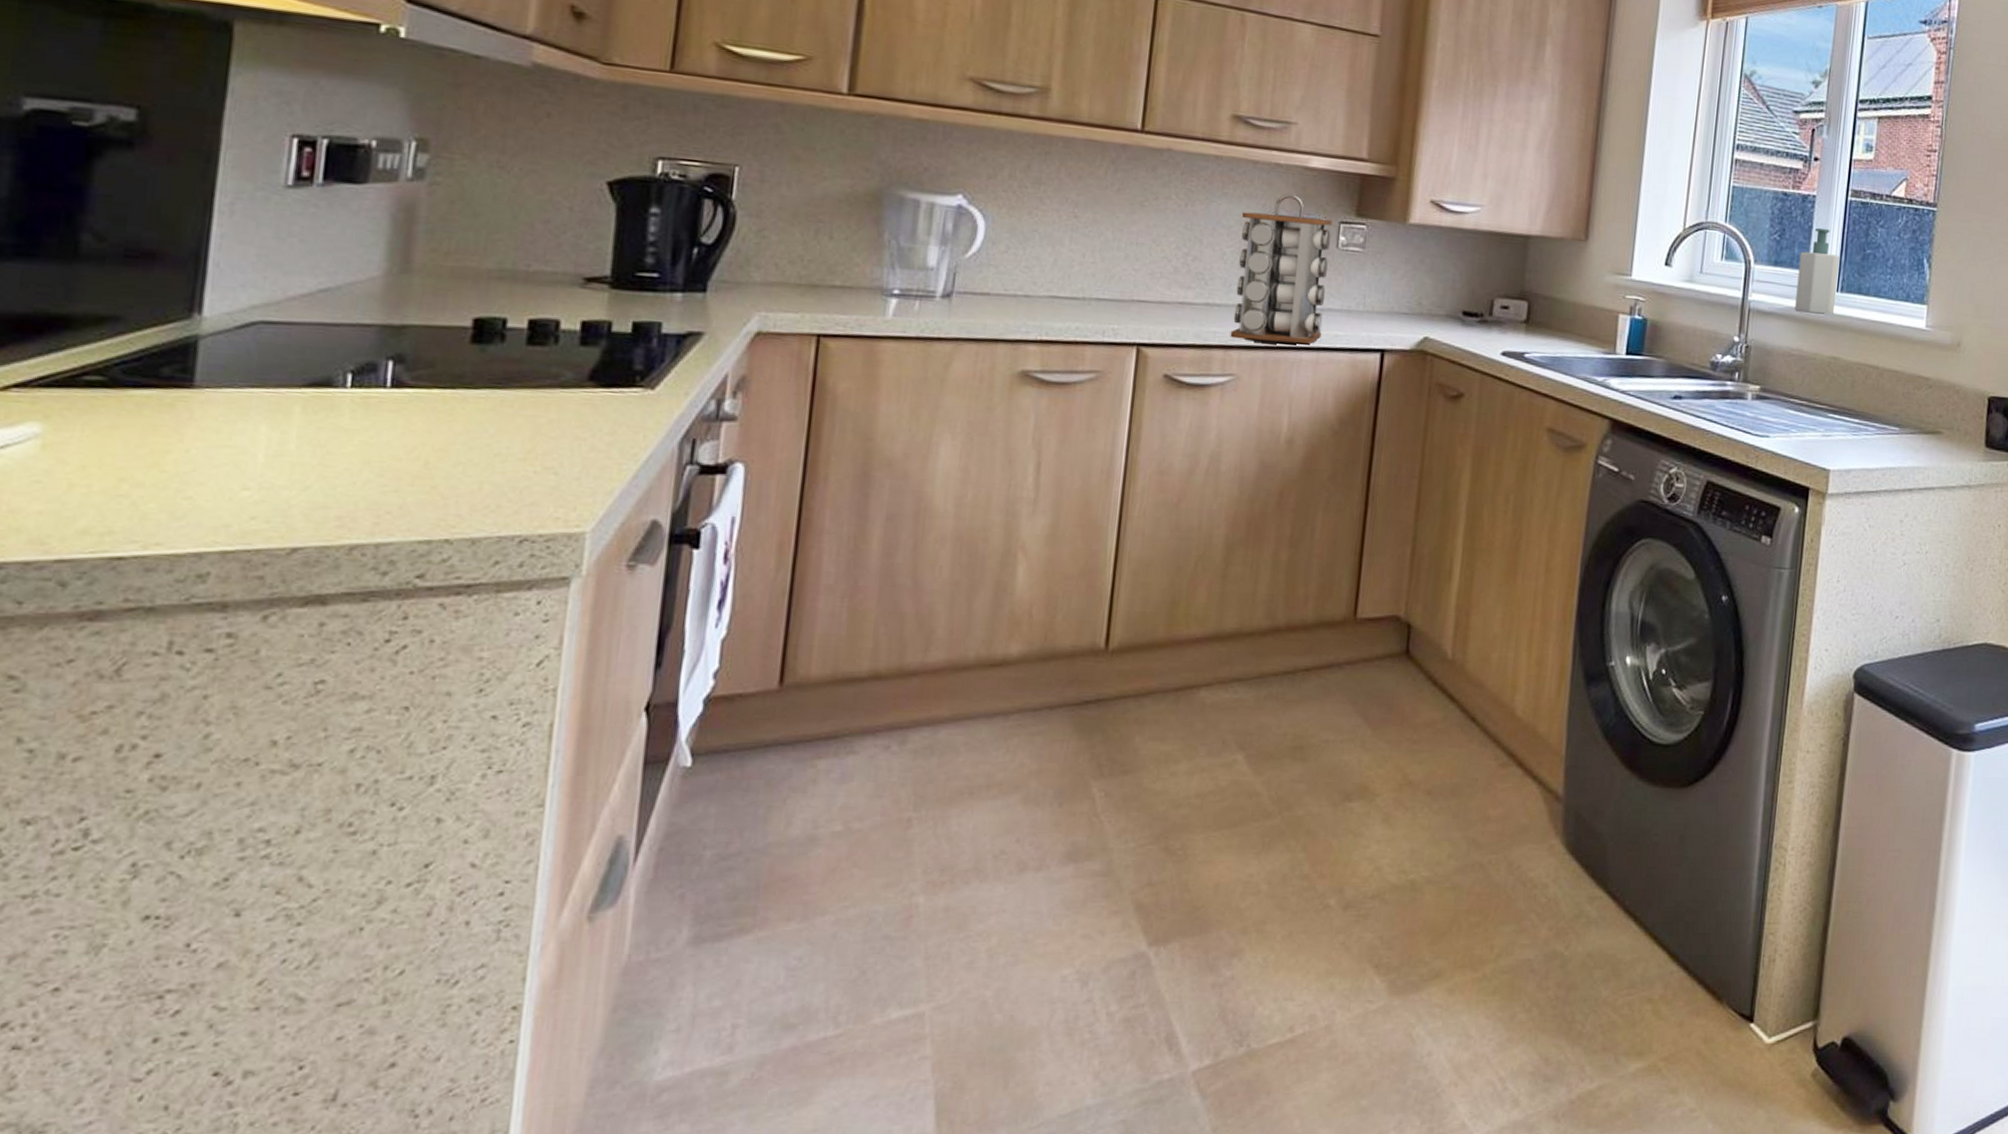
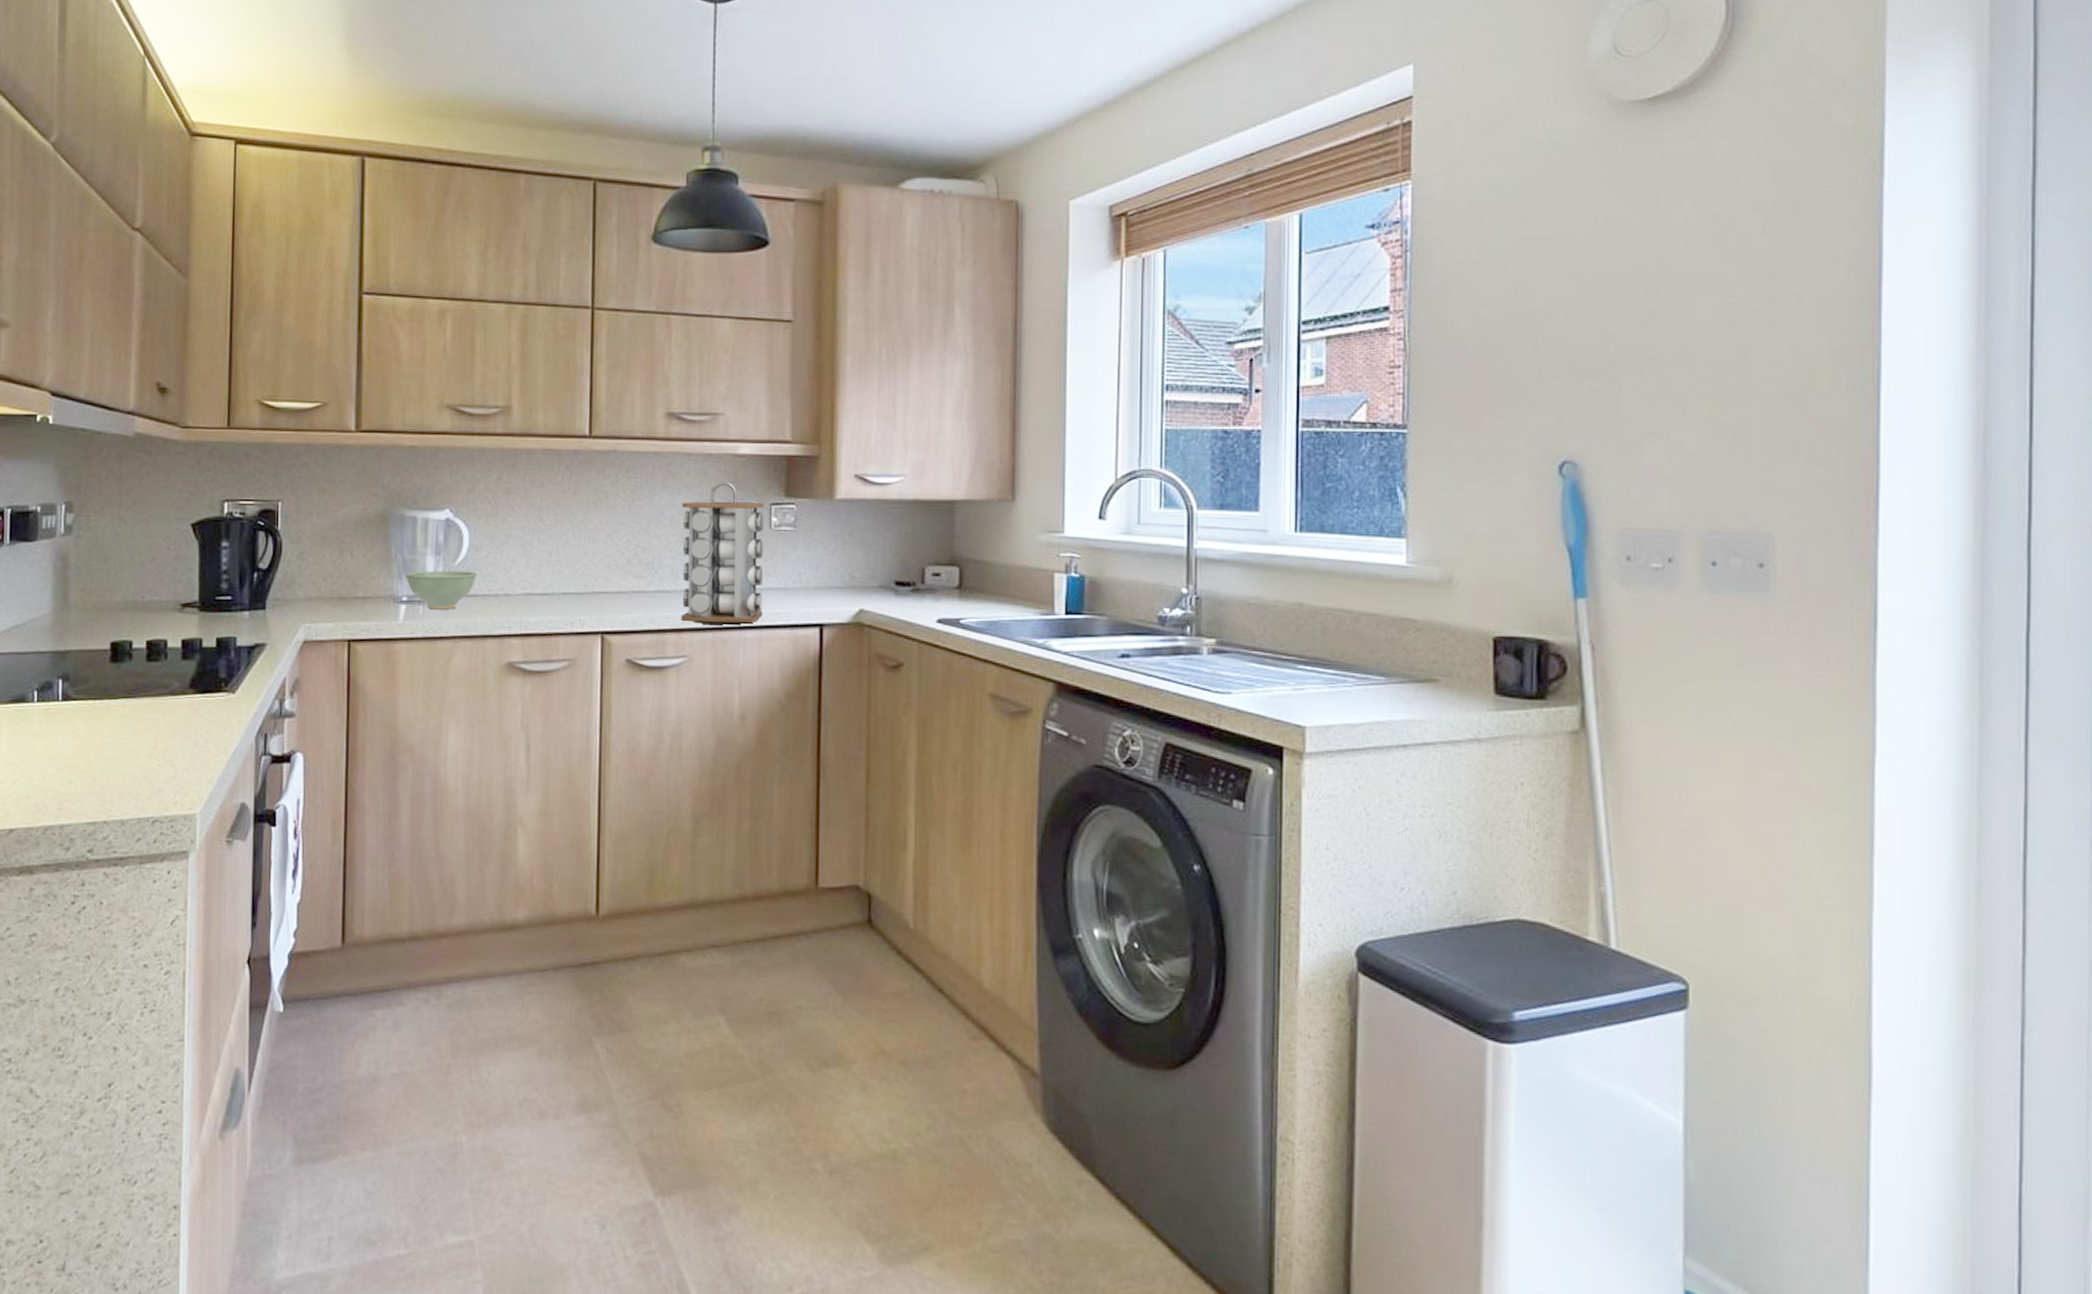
bowl: none [899,261,993,308] -> present [405,570,478,610]
soap bottle: present [1795,227,1840,315] -> none [1248,464,1296,558]

